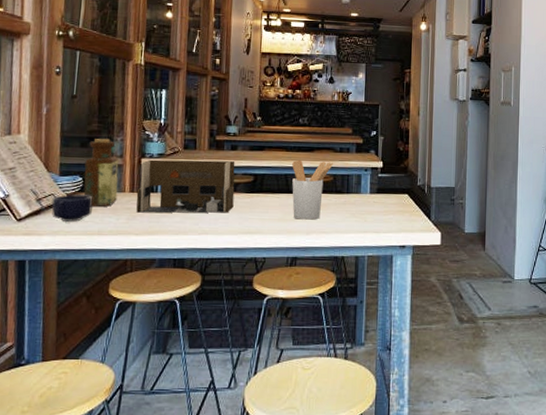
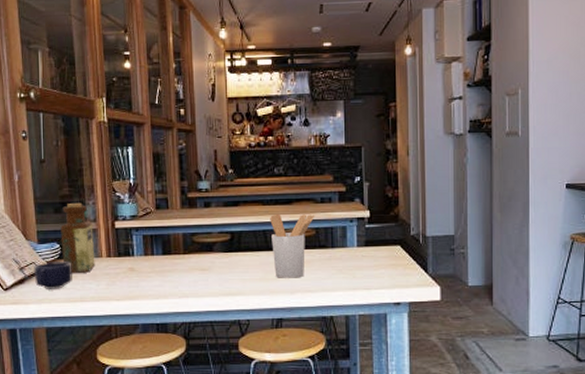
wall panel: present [136,159,235,213] -> none [113,219,212,278]

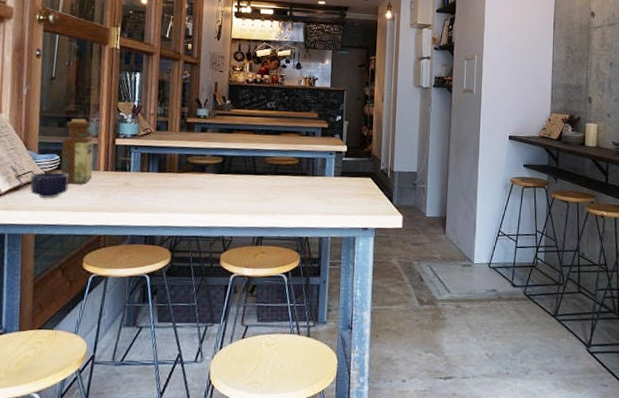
utensil holder: present [270,213,315,278] -> none [259,142,300,201]

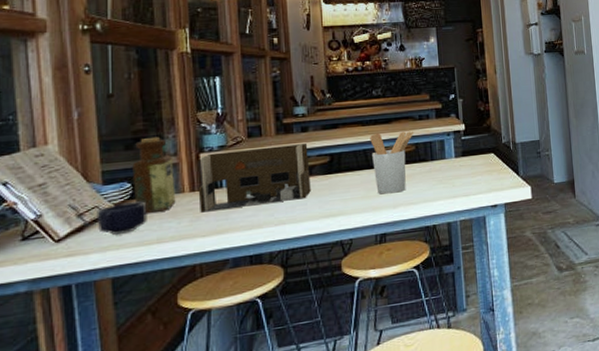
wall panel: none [110,140,205,193] -> present [198,144,311,213]
utensil holder: none [259,142,300,201] -> present [370,131,414,195]

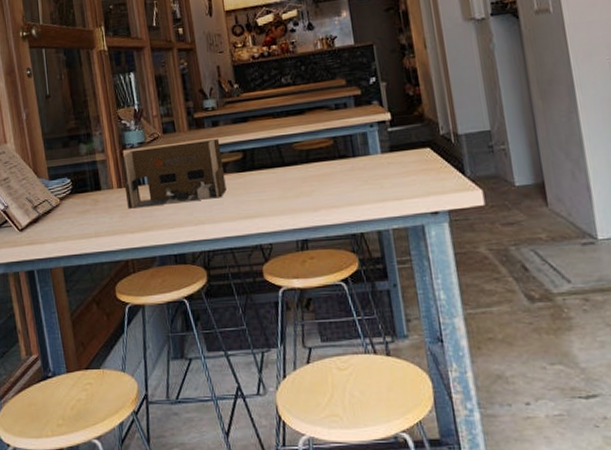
mug: present [97,201,147,236] -> none [47,196,86,228]
bottle: present [132,136,176,215] -> none [70,134,107,209]
utensil holder: present [370,131,414,195] -> none [282,122,331,195]

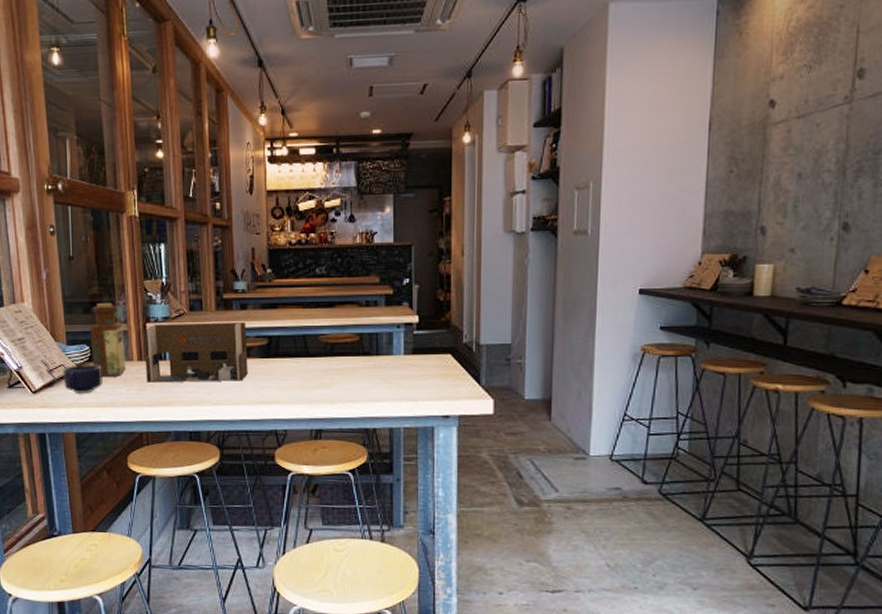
mug: none [47,196,86,228] -> present [63,364,102,394]
bottle: none [70,134,107,209] -> present [90,302,126,378]

